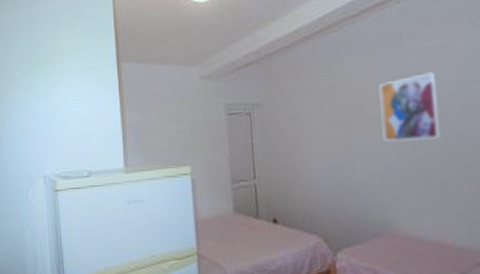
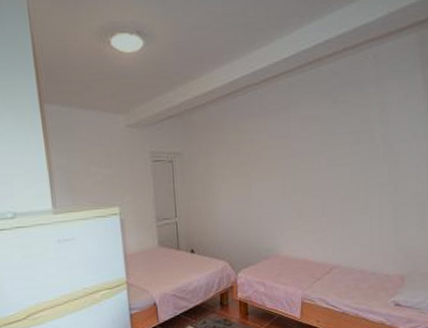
wall art: present [378,72,441,142] -> none [271,135,310,188]

